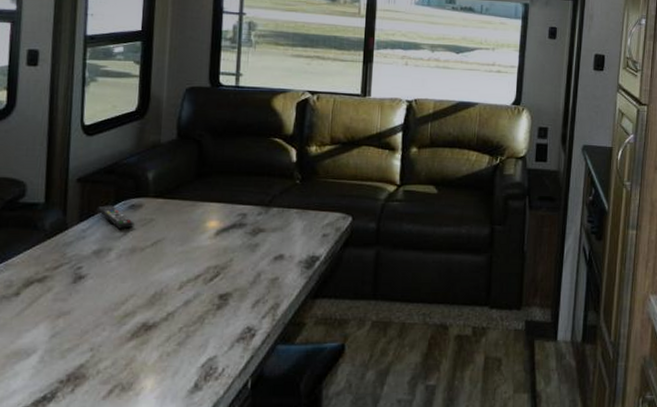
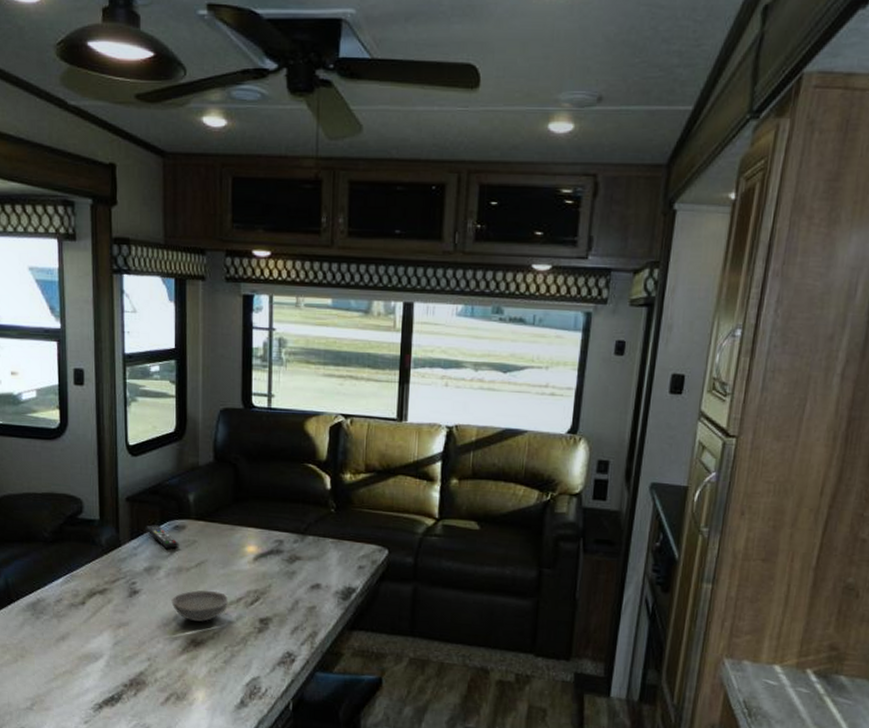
bowl: none [122,269,187,303] -> present [171,590,229,622]

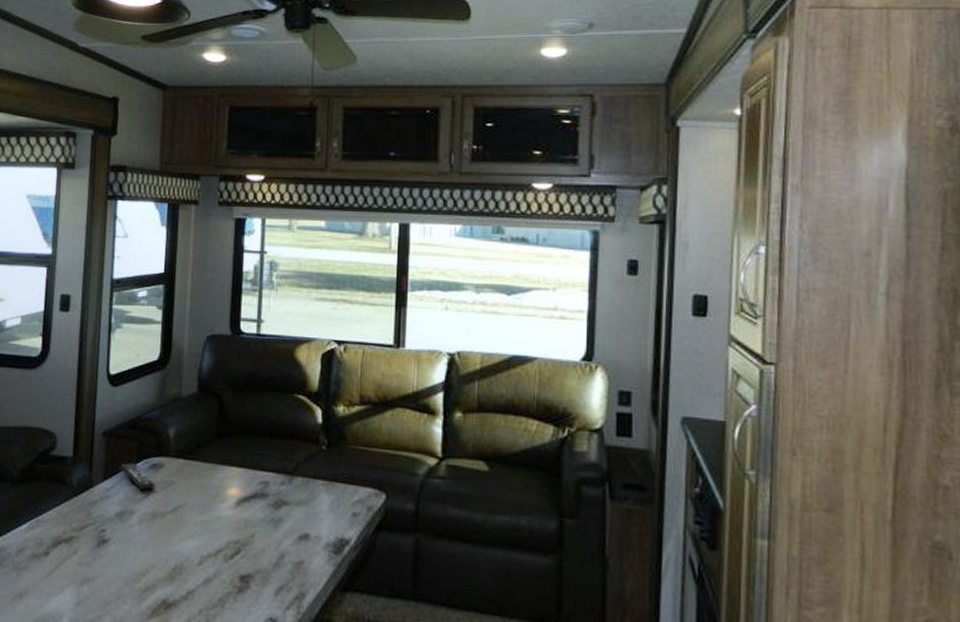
bowl: present [171,590,229,622] -> none [143,539,207,579]

